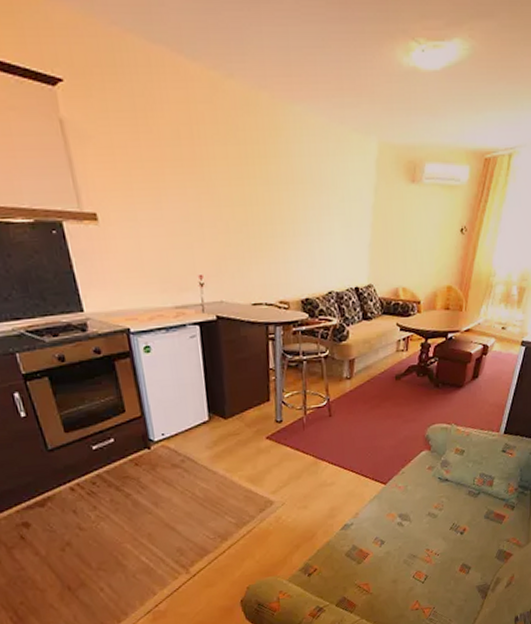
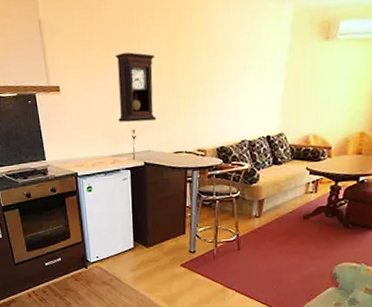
pendulum clock: none [171,175,229,266] -> present [115,52,157,123]

